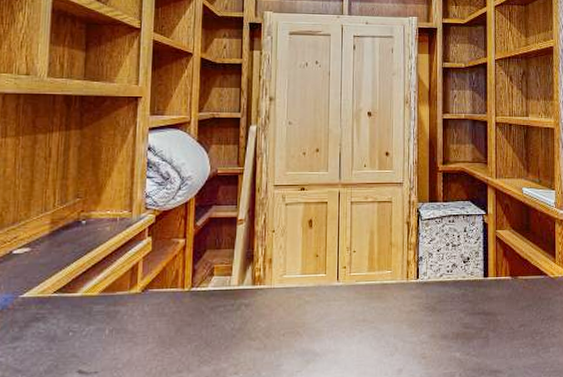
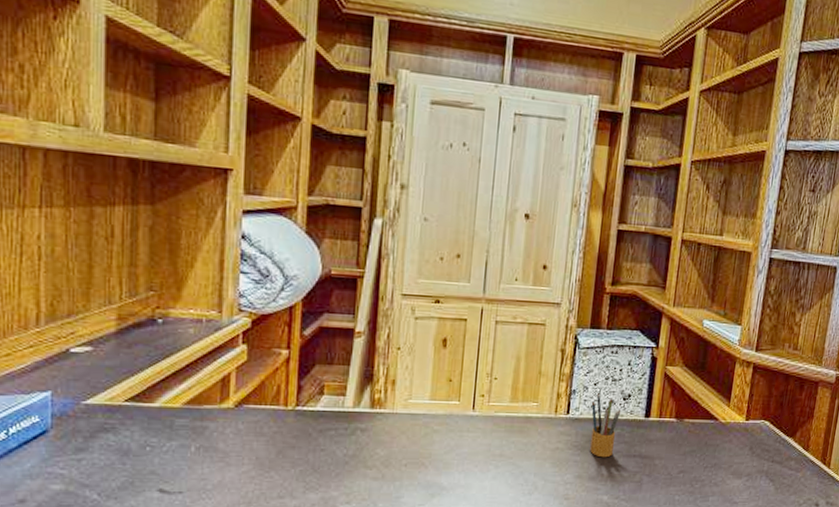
pencil box: none [436,258,462,317] -> present [590,393,620,458]

